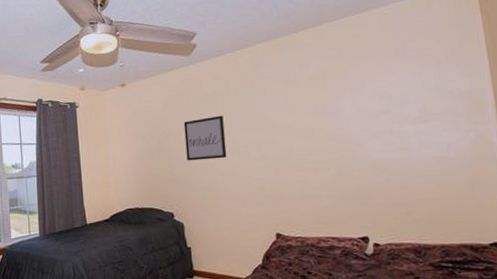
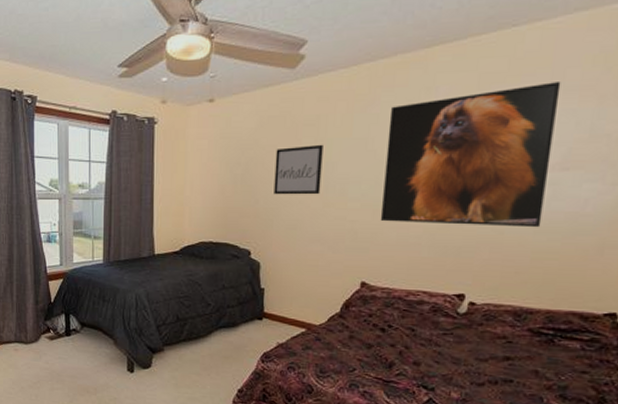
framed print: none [273,53,418,178] -> present [380,82,561,228]

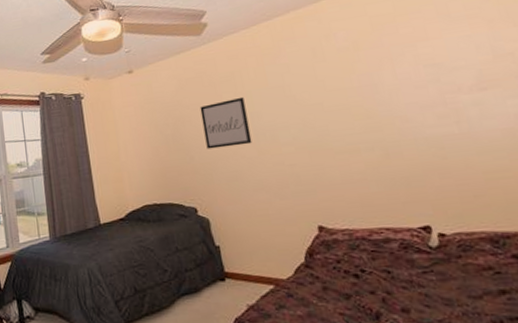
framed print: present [380,82,561,228] -> none [298,14,482,162]

